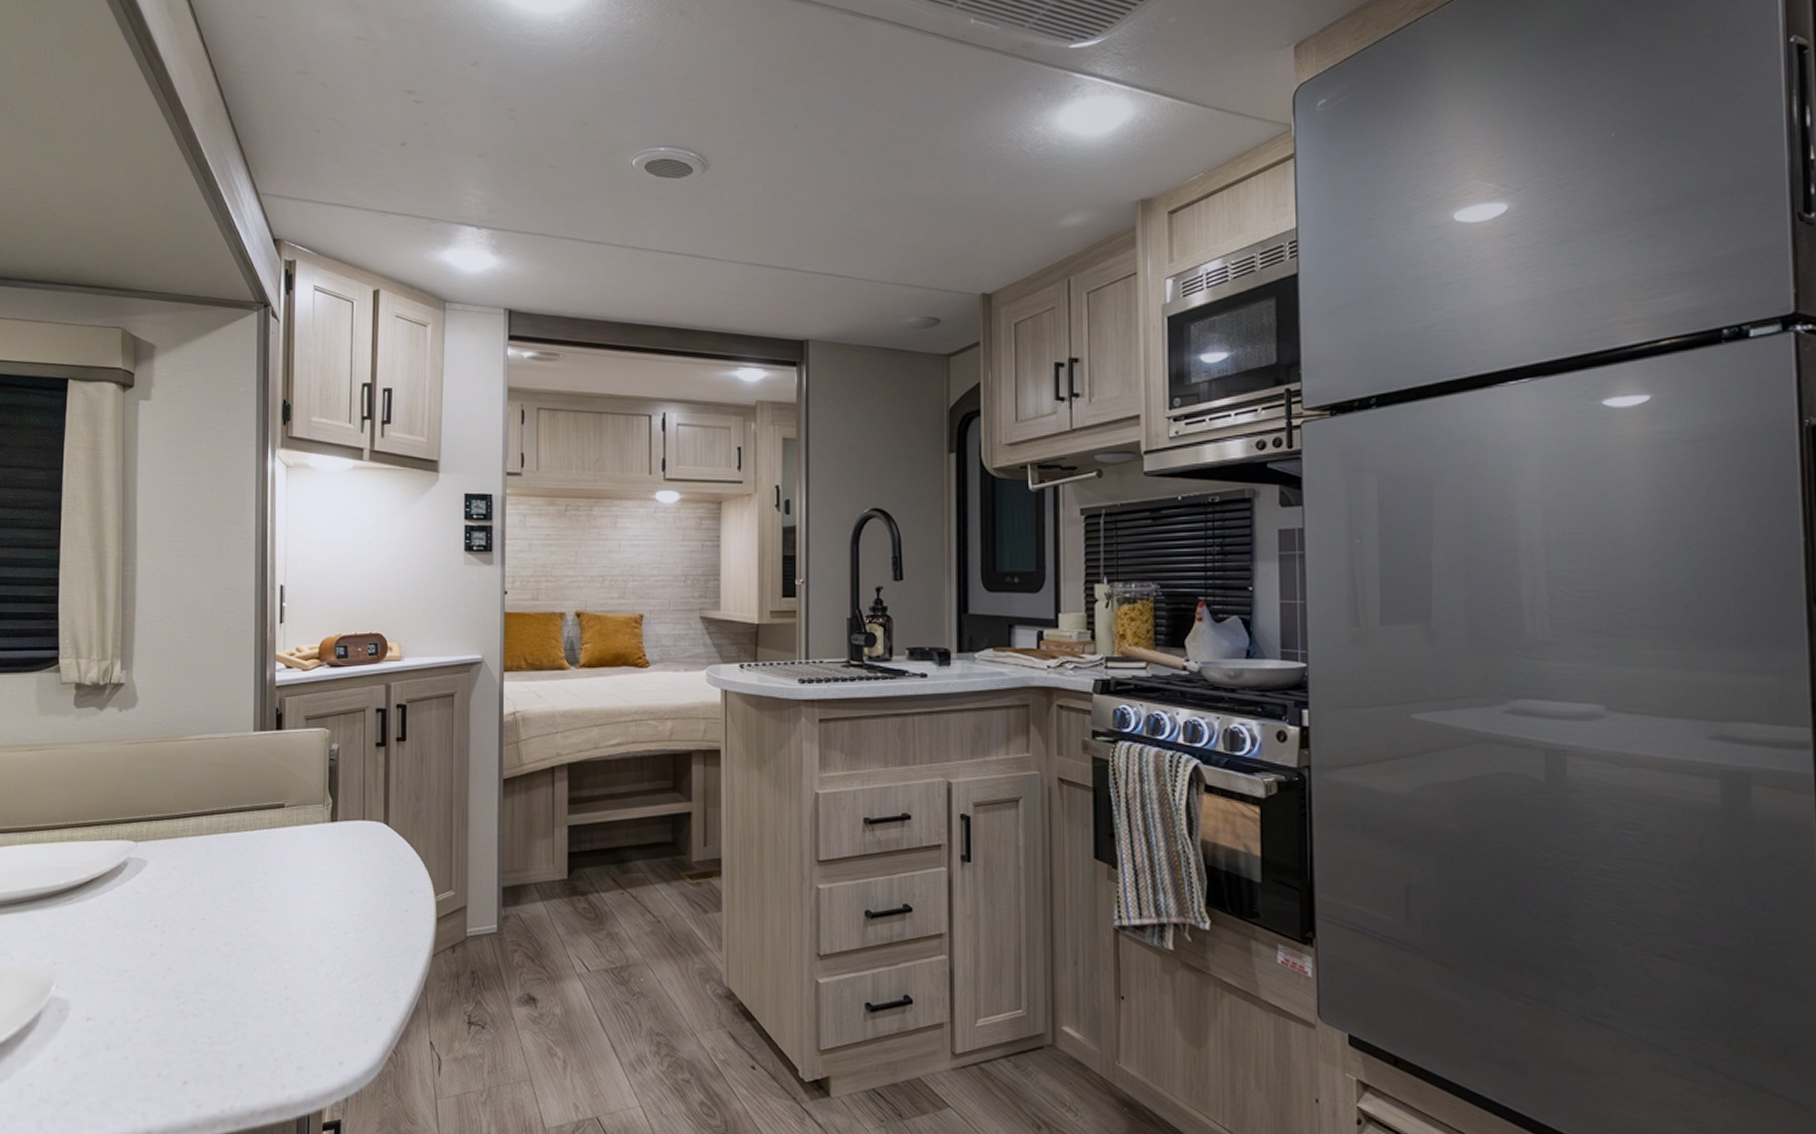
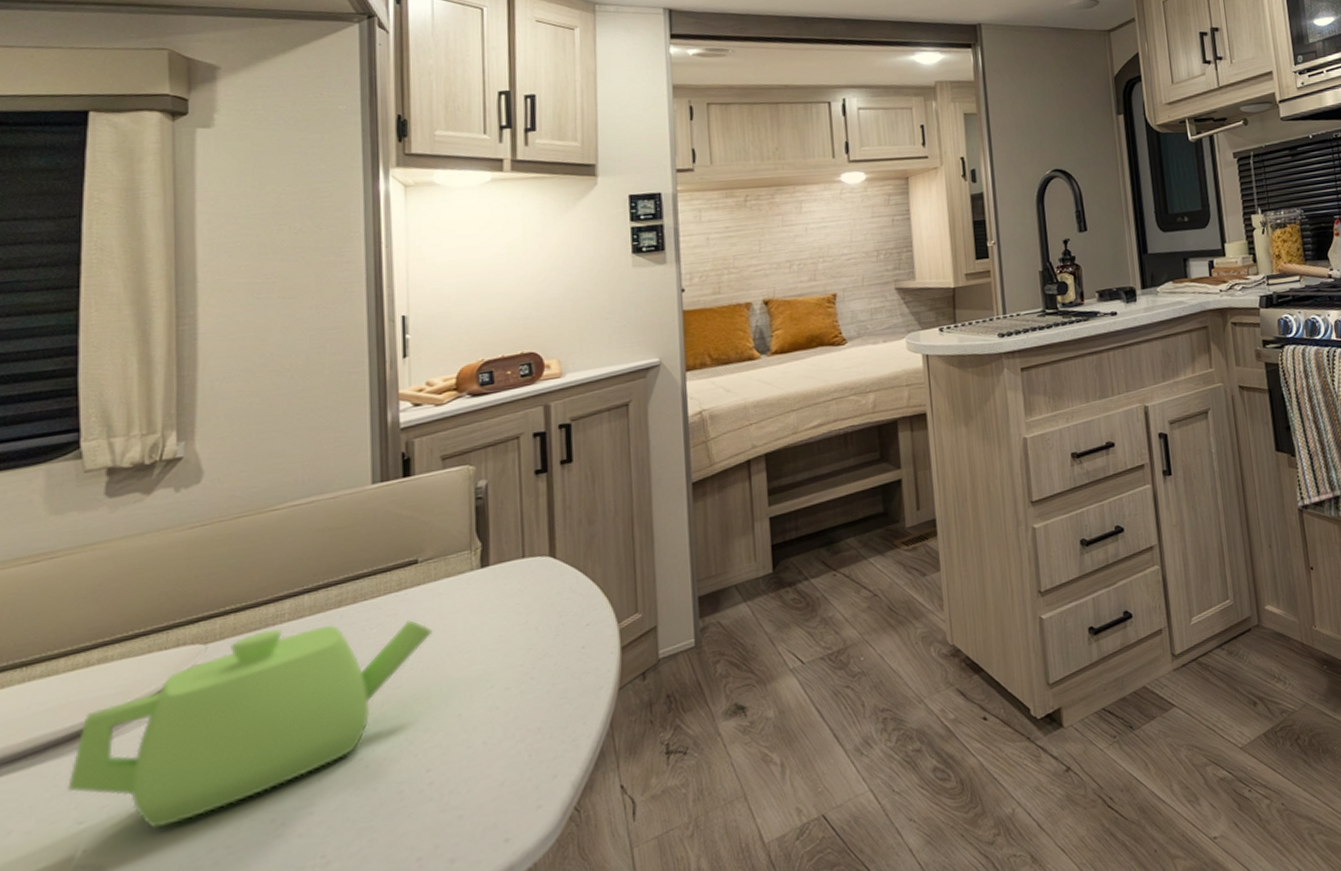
teapot: none [47,840,293,982] -> present [67,620,433,828]

